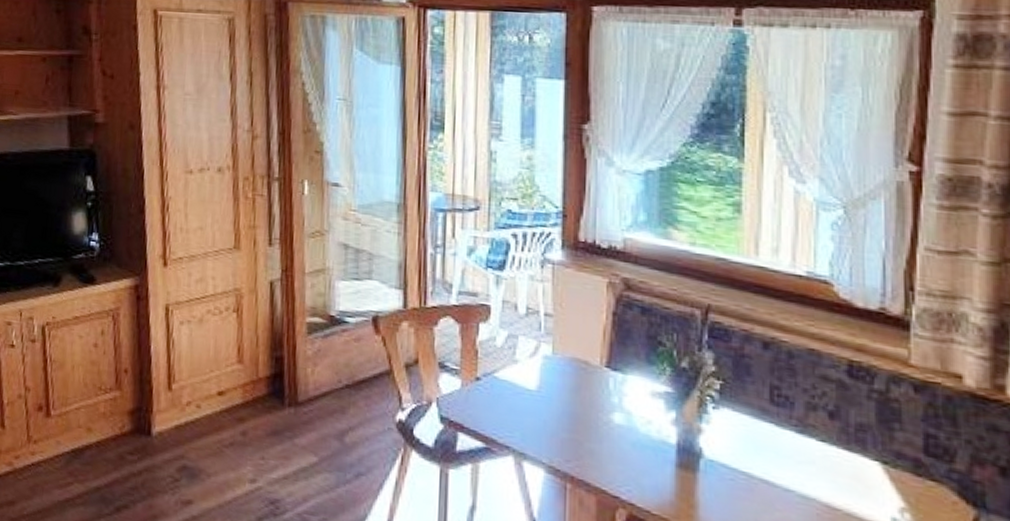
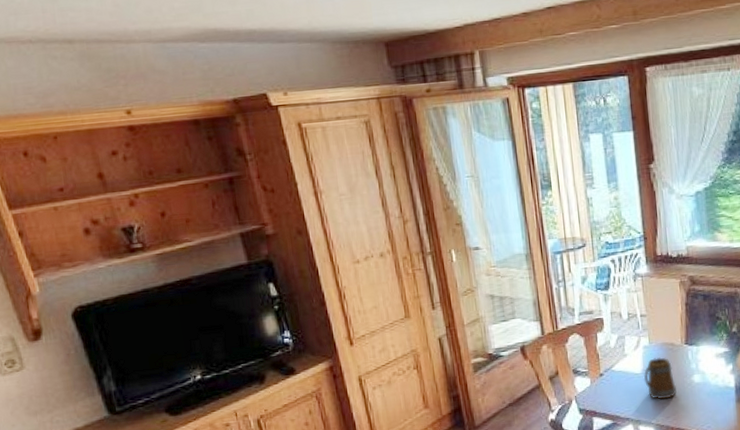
mug: none [538,375,585,435] -> present [643,357,677,399]

